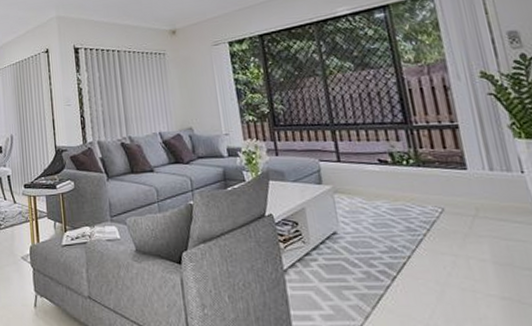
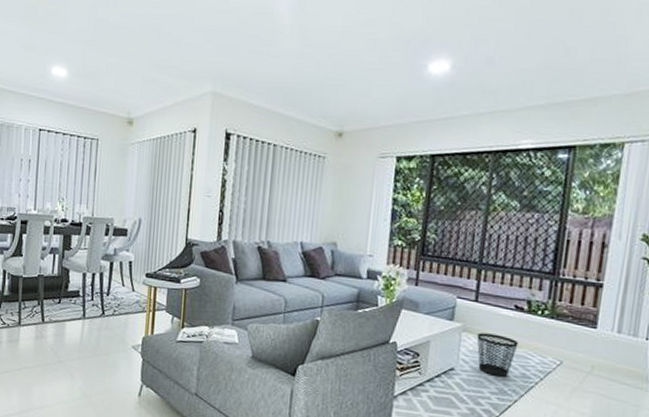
wastebasket: none [349,191,394,234] -> present [476,332,519,377]

